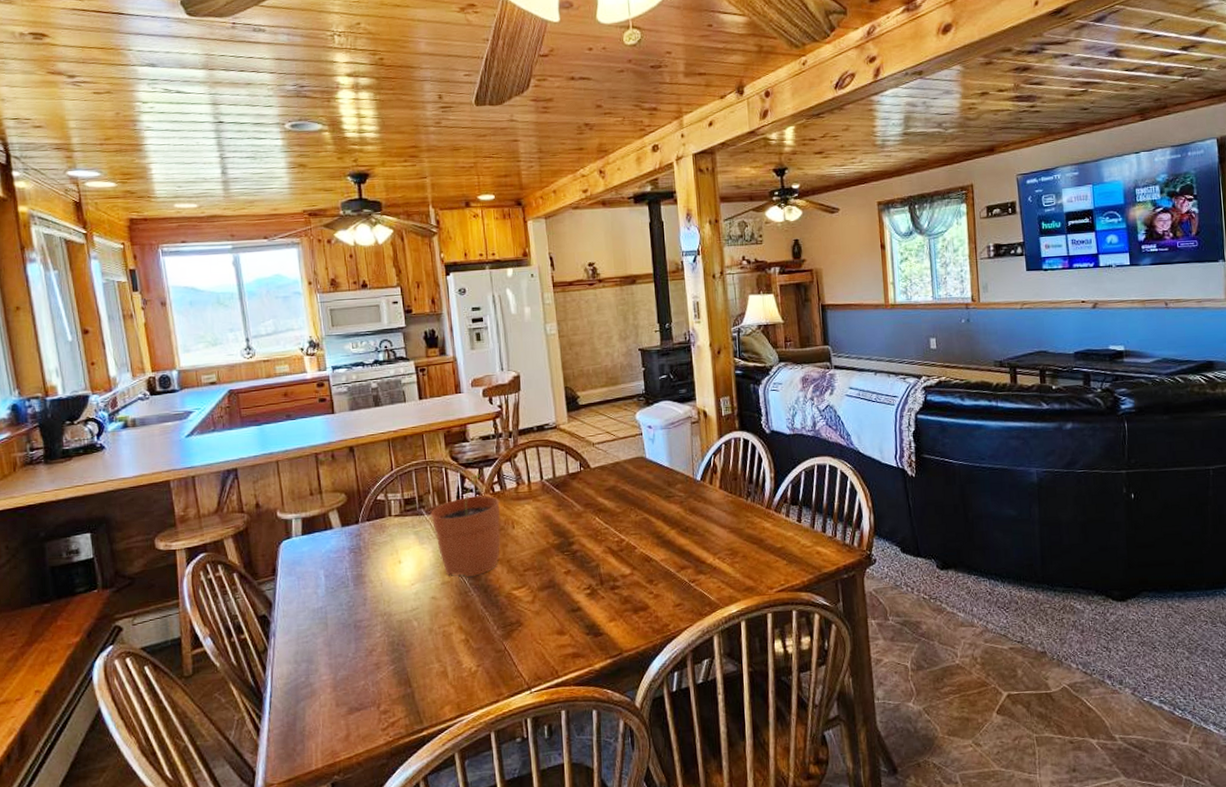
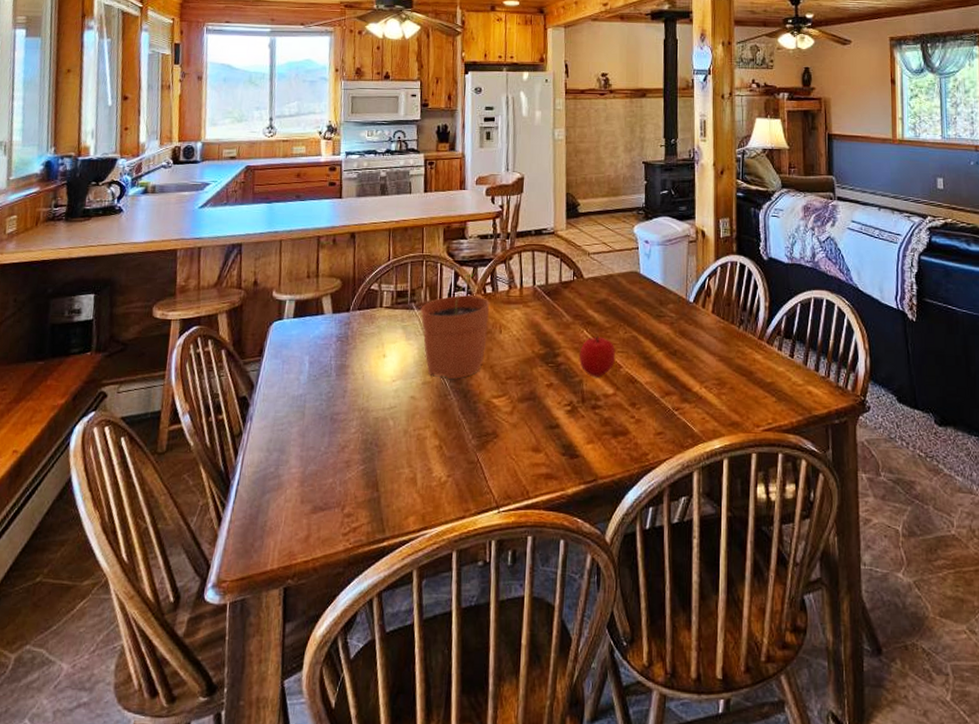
fruit: none [594,521,629,561] -> present [579,335,615,378]

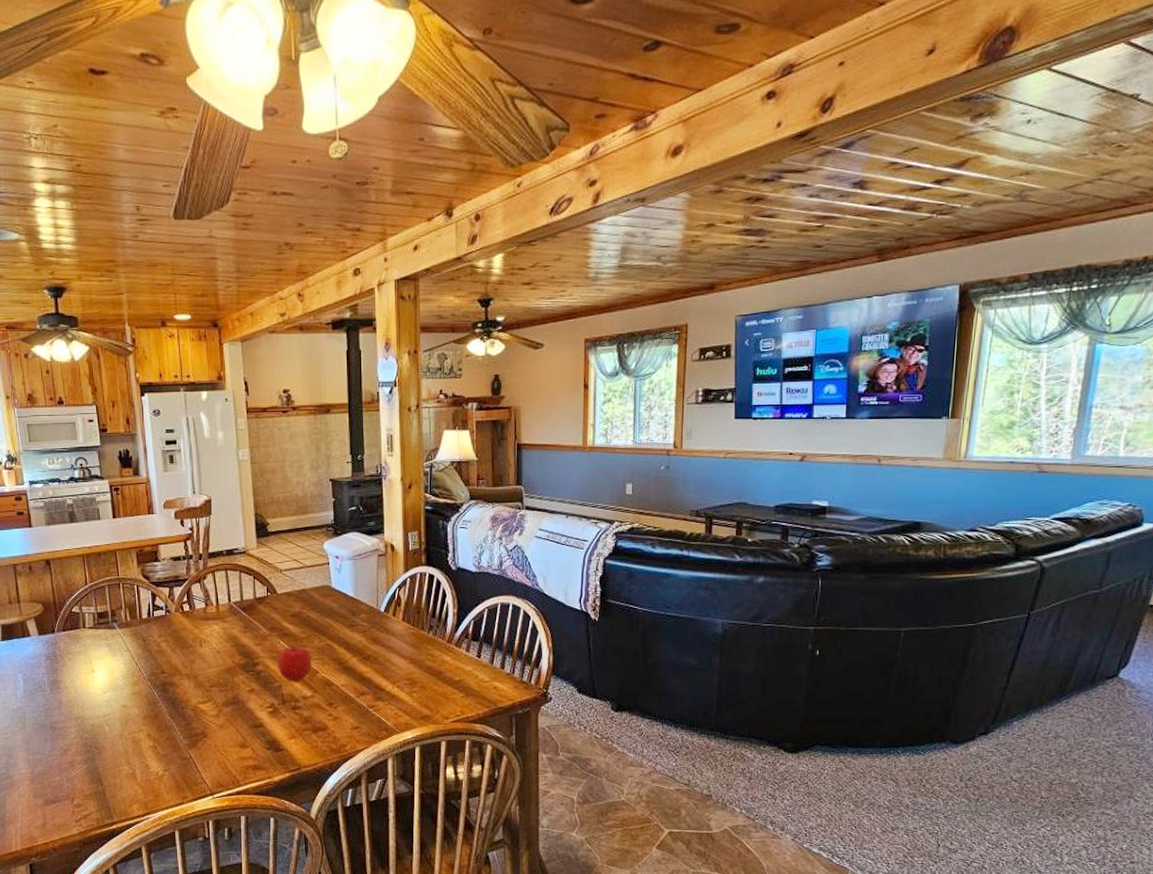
plant pot: present [420,273,490,380] -> none [122,593,189,690]

